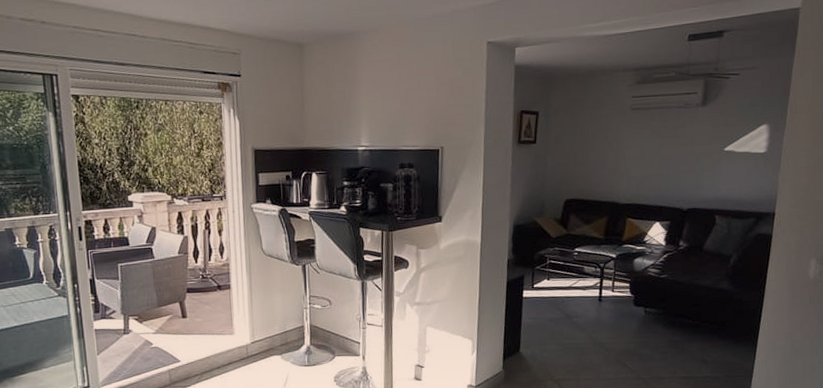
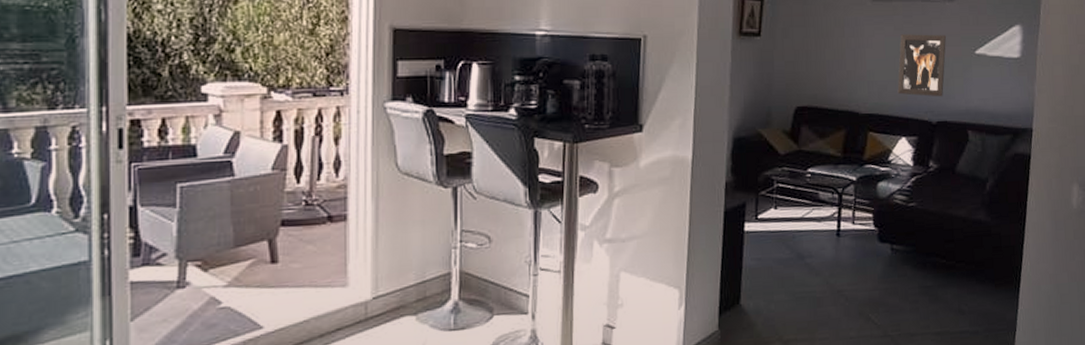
wall art: none [653,136,698,188] -> present [897,34,946,97]

